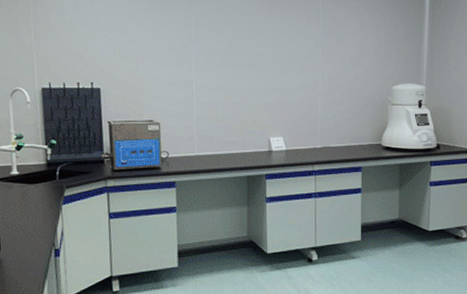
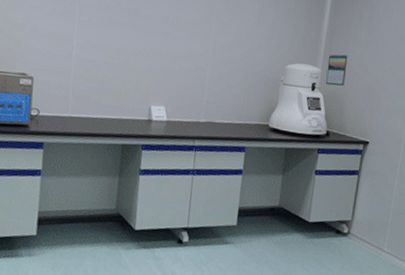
calendar: none [431,70,450,101] -> present [326,54,348,86]

